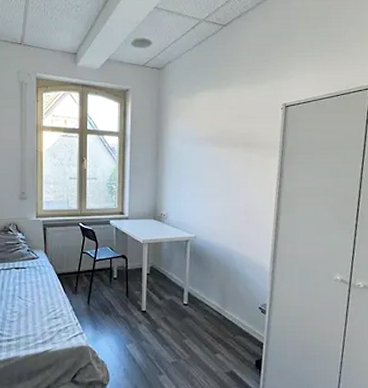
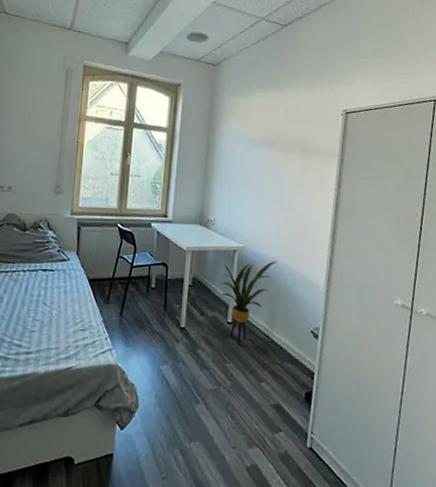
house plant: none [175,248,226,323] -> present [220,261,277,345]

